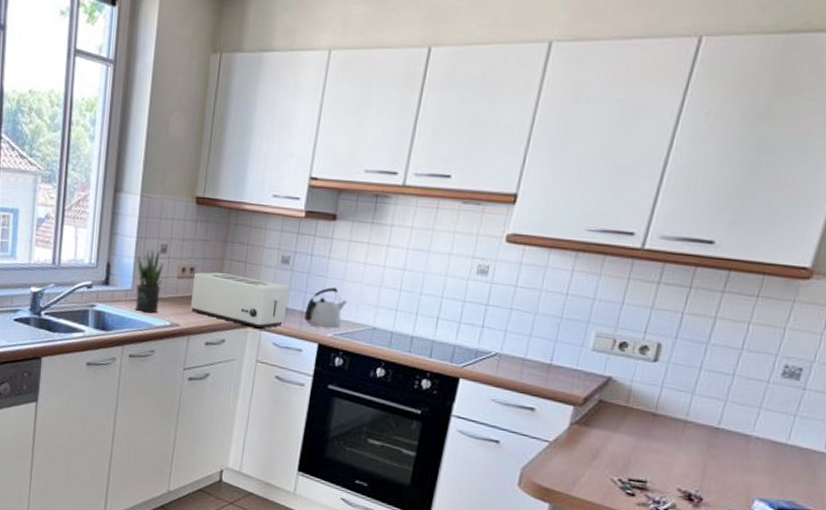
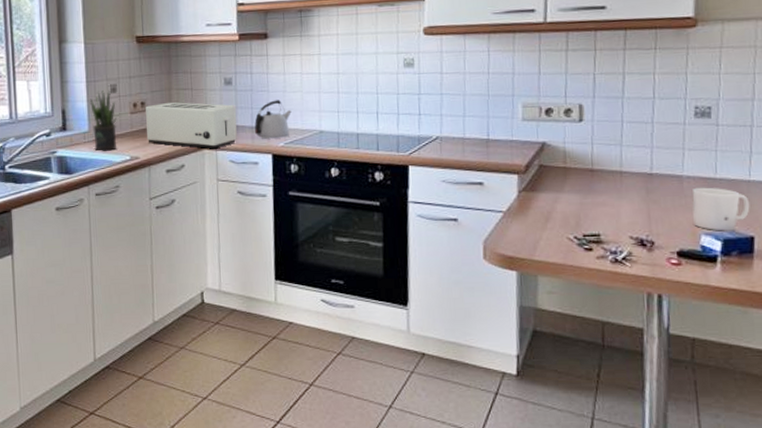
mug: none [749,450,818,501] -> present [691,187,750,231]

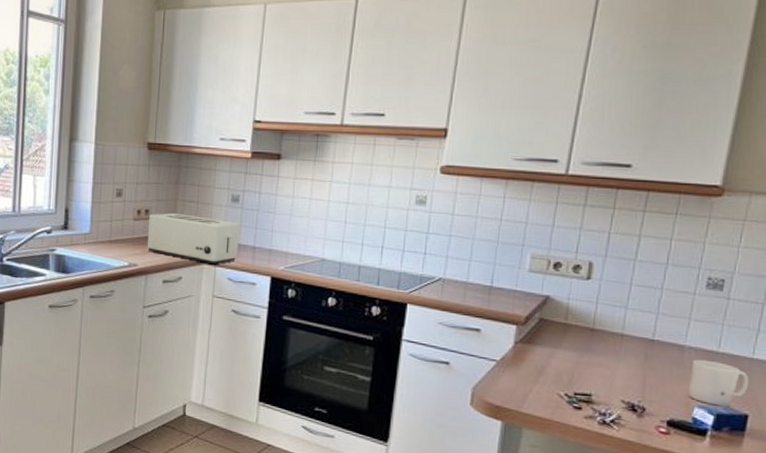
potted plant: present [89,90,117,151] -> none [93,193,120,255]
kettle: present [254,100,292,140] -> none [256,222,296,262]

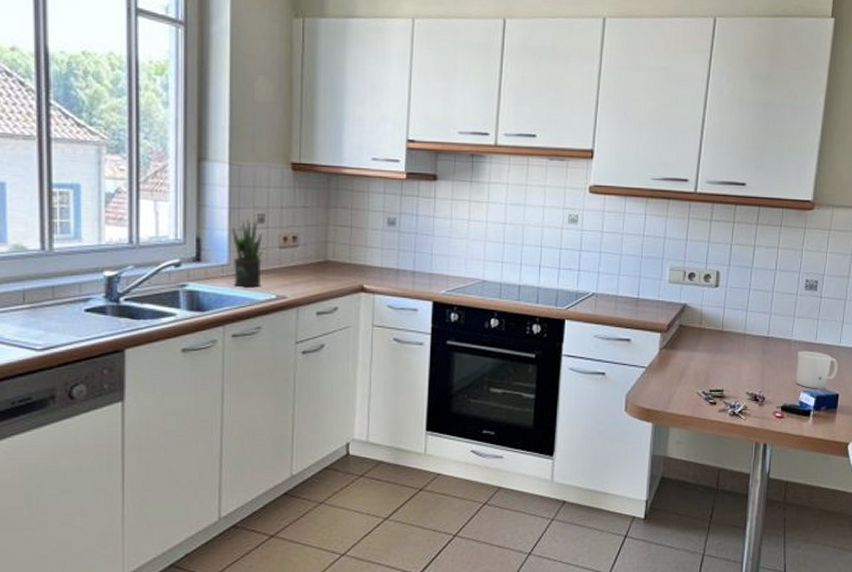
potted plant: none [93,193,120,255] -> present [231,219,263,288]
toaster: present [147,212,241,265] -> none [296,238,398,292]

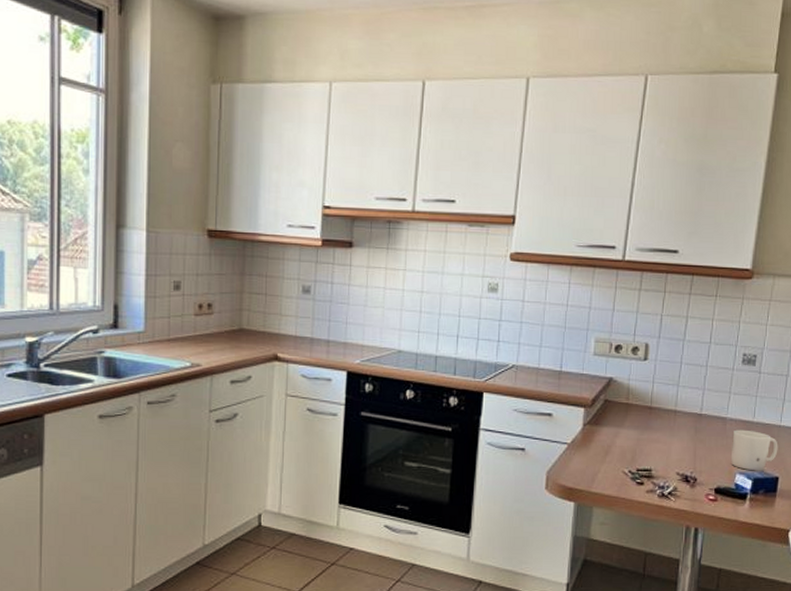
potted plant: present [231,219,263,288] -> none [147,287,179,355]

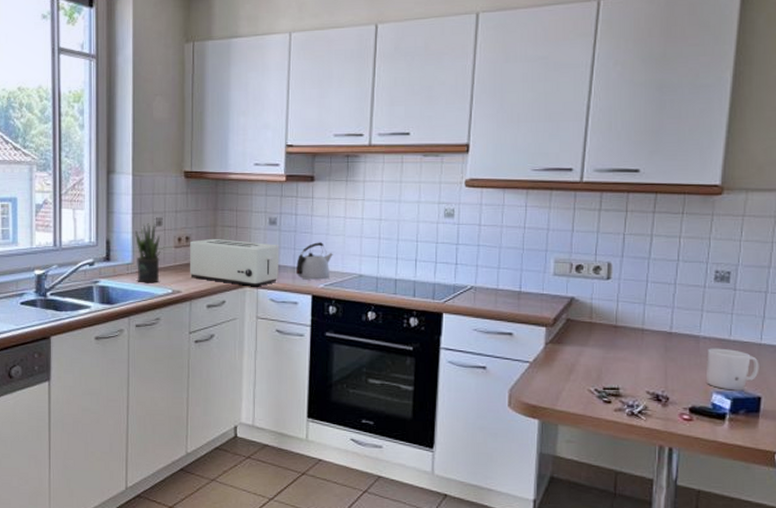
potted plant: none [147,287,179,355] -> present [134,223,161,283]
toaster: none [211,306,313,361] -> present [189,238,279,287]
kettle: none [331,314,371,356] -> present [296,242,333,281]

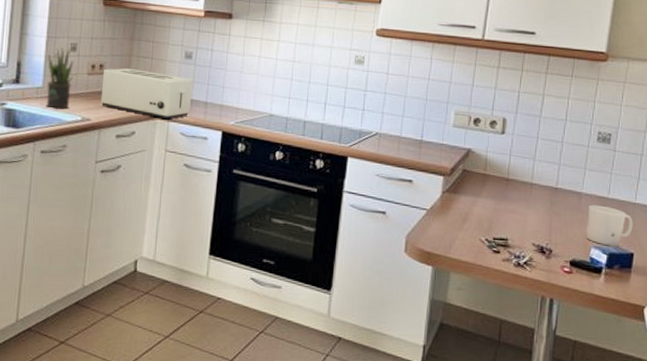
kettle: present [296,242,333,281] -> none [208,79,246,117]

